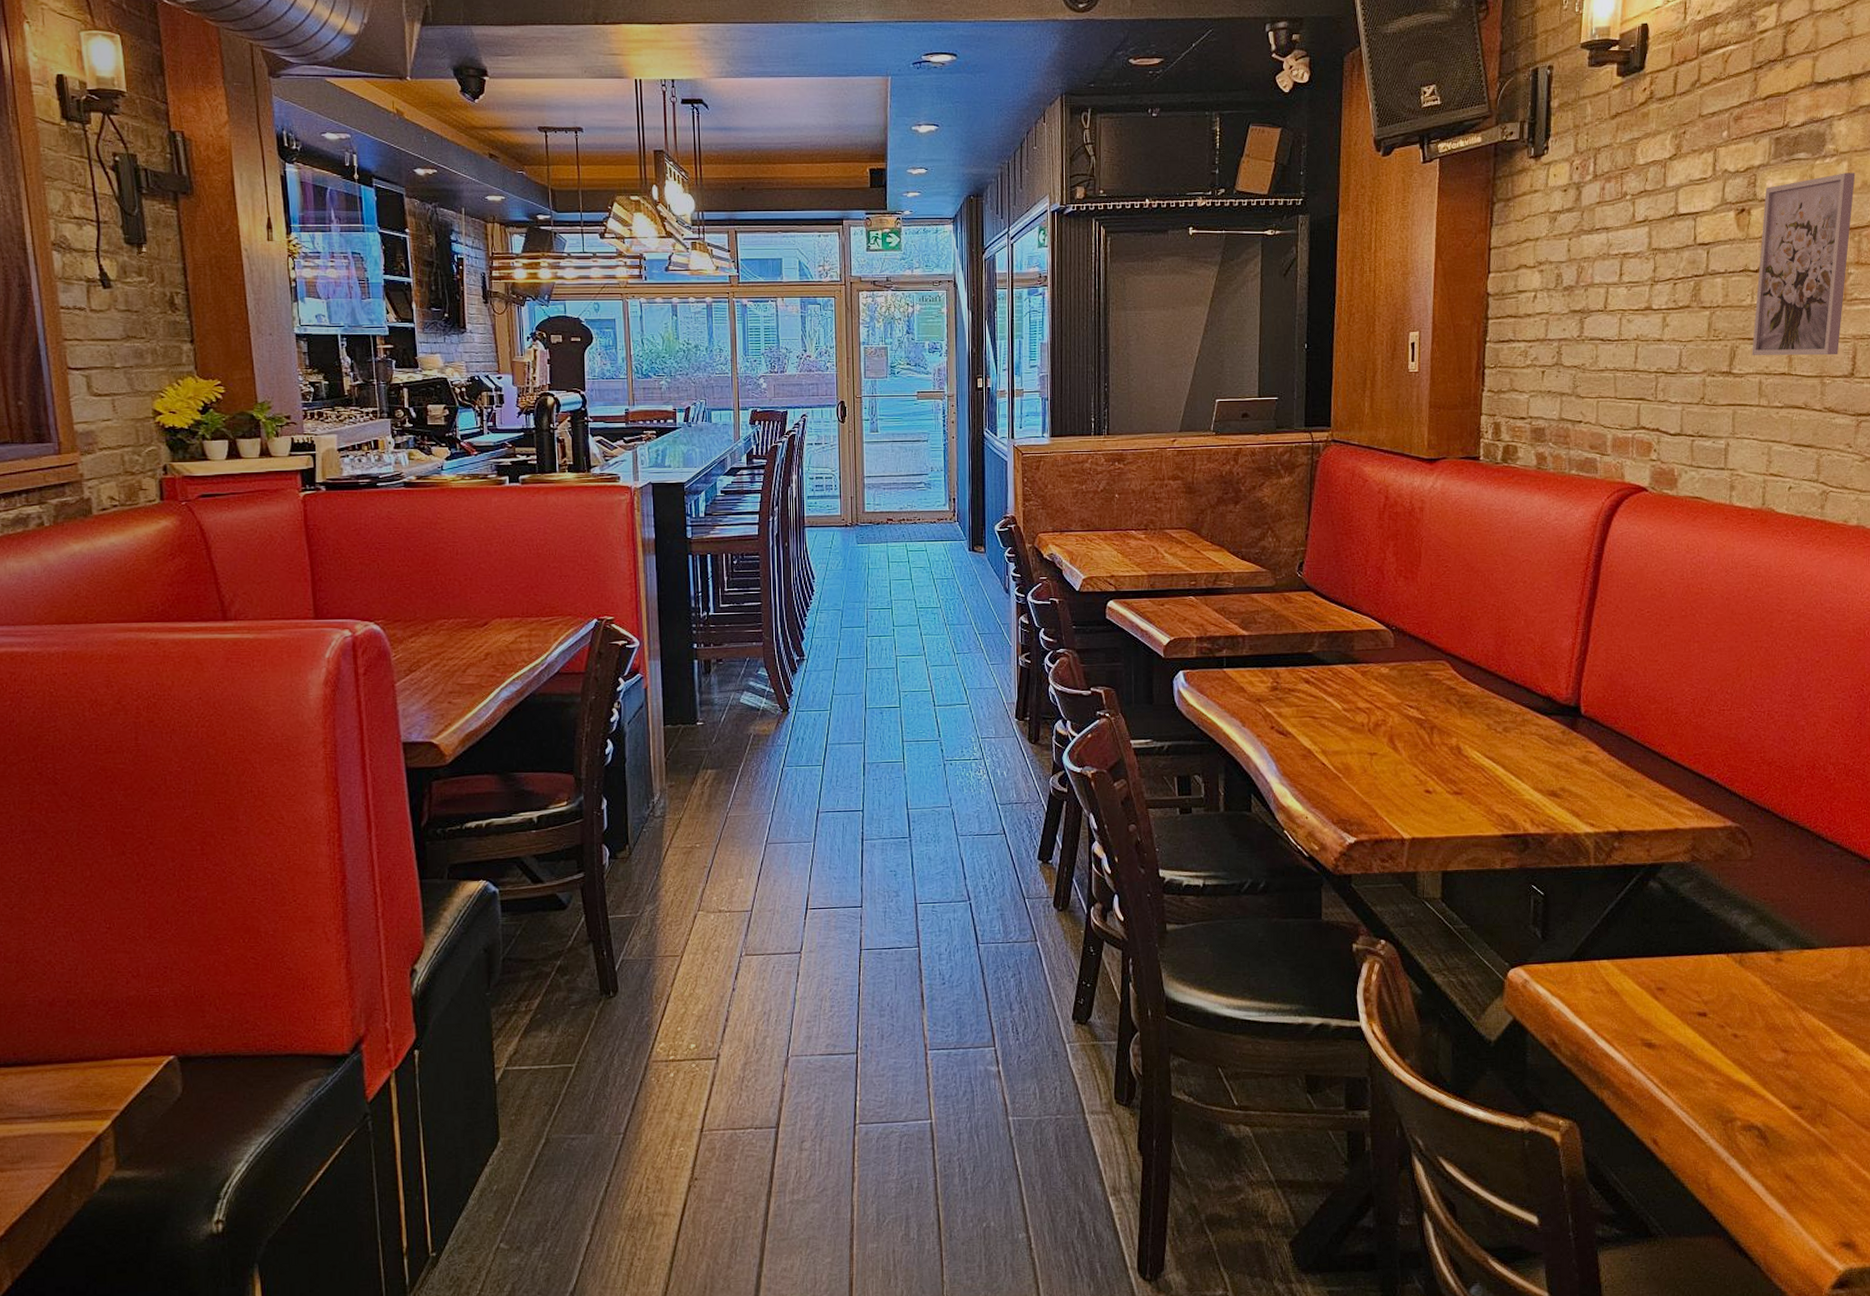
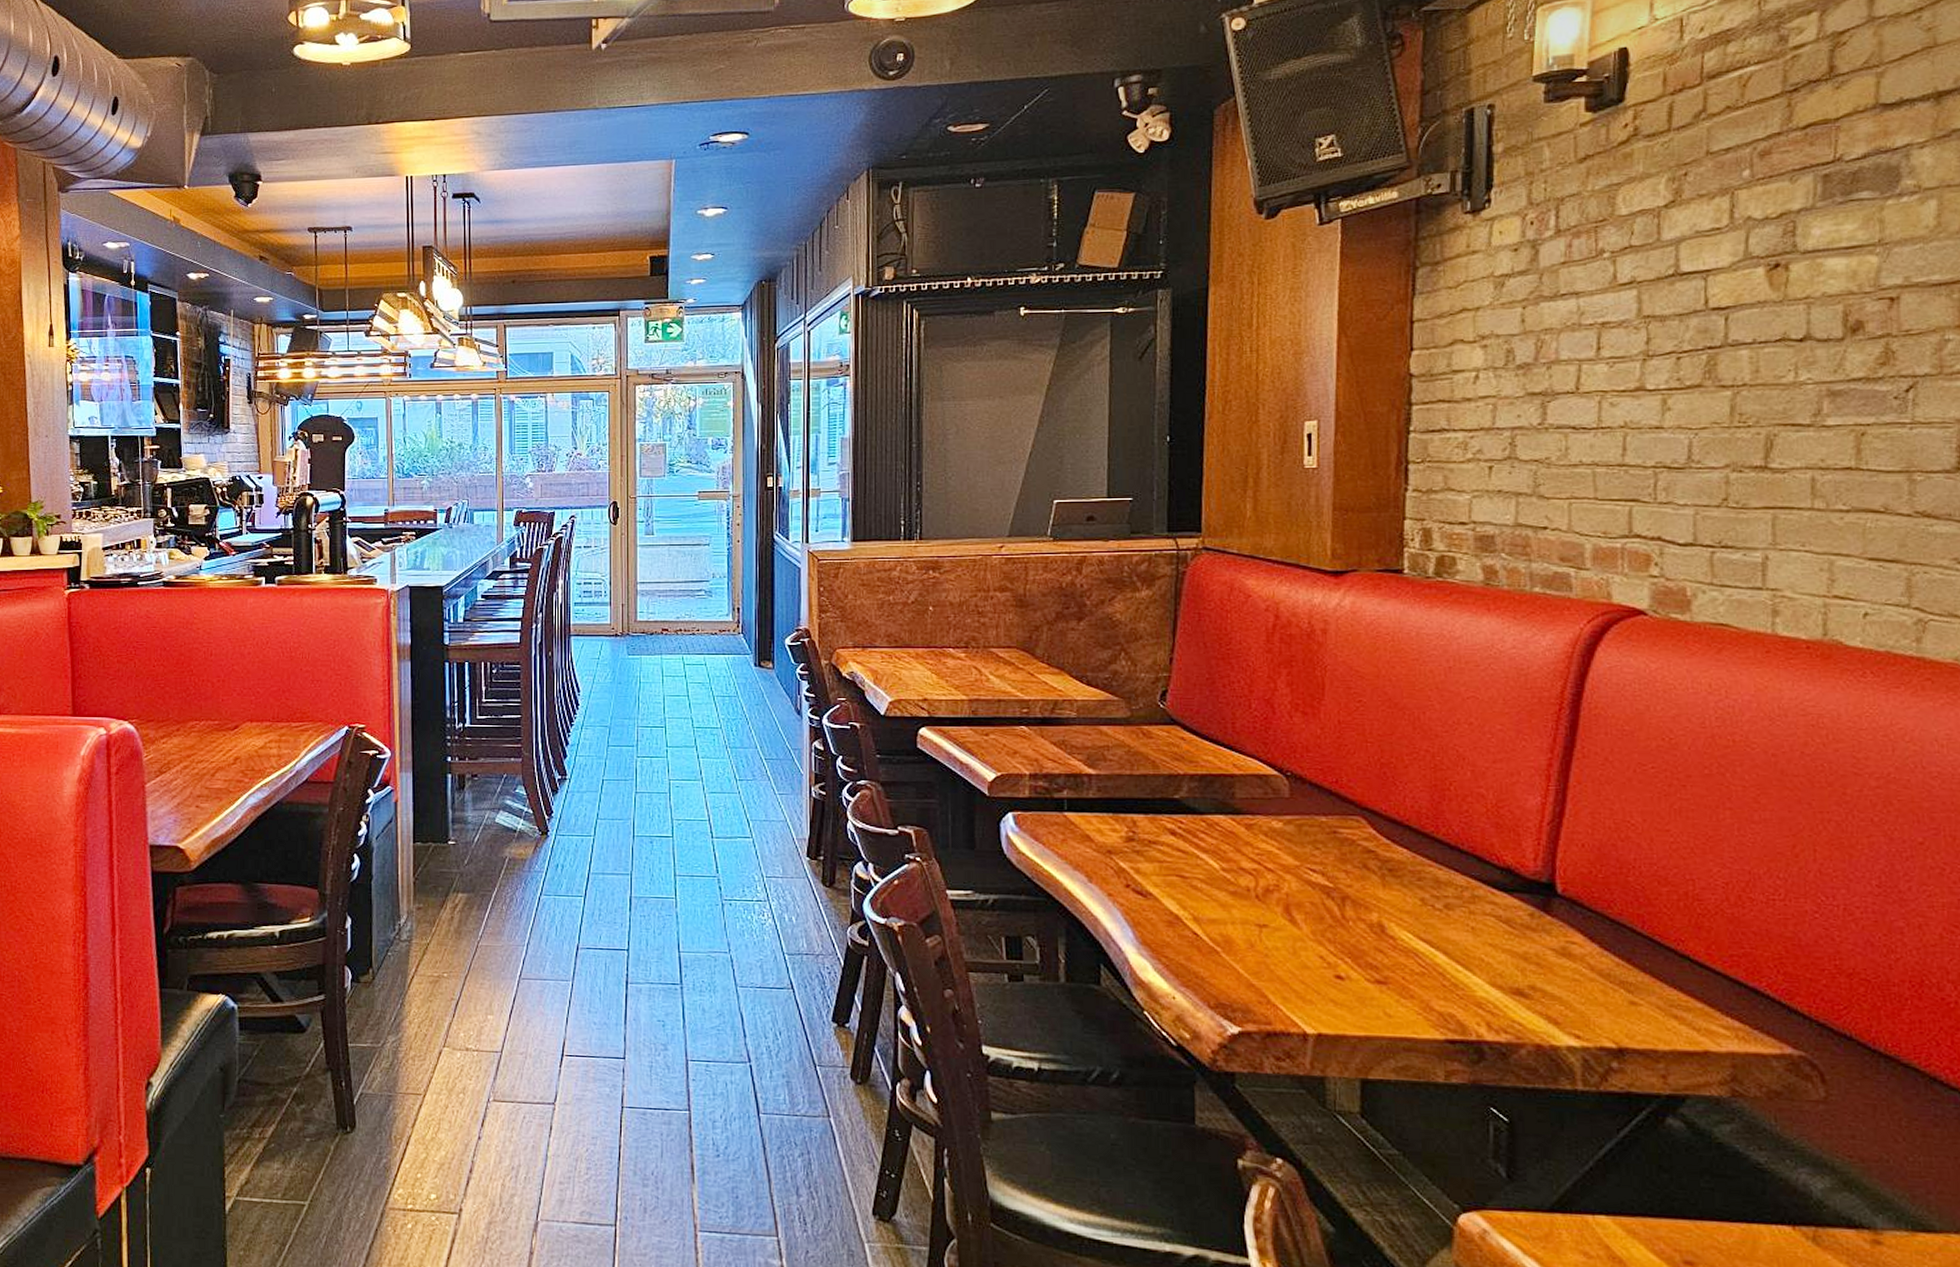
wall art: present [1752,173,1856,356] -> none [1798,213,1950,446]

